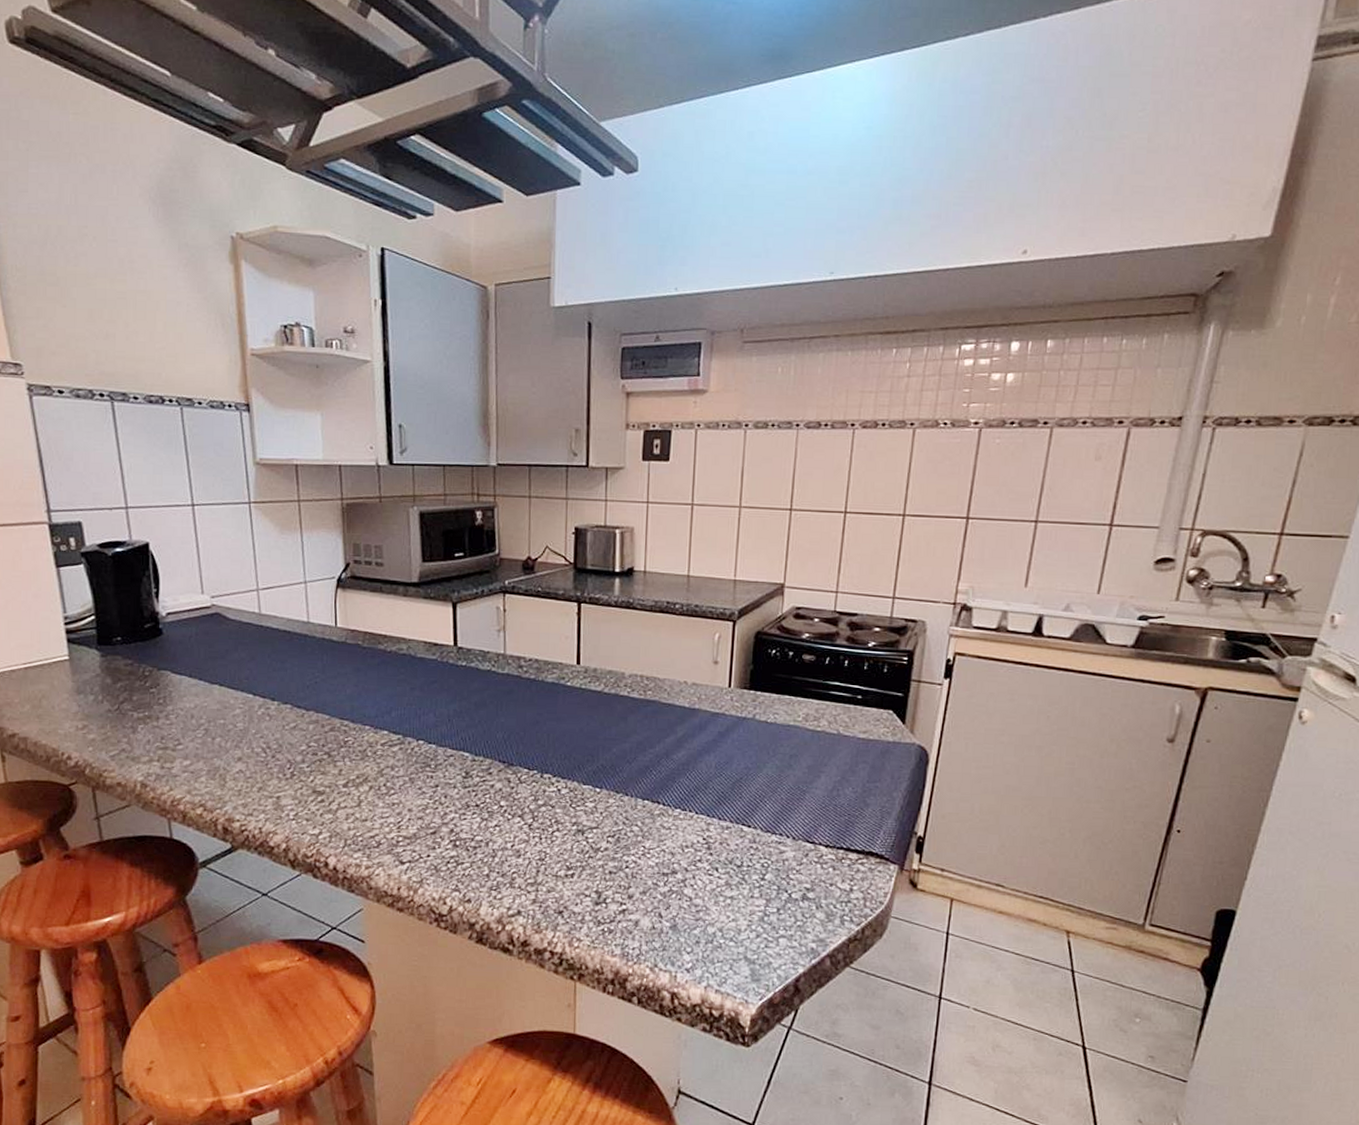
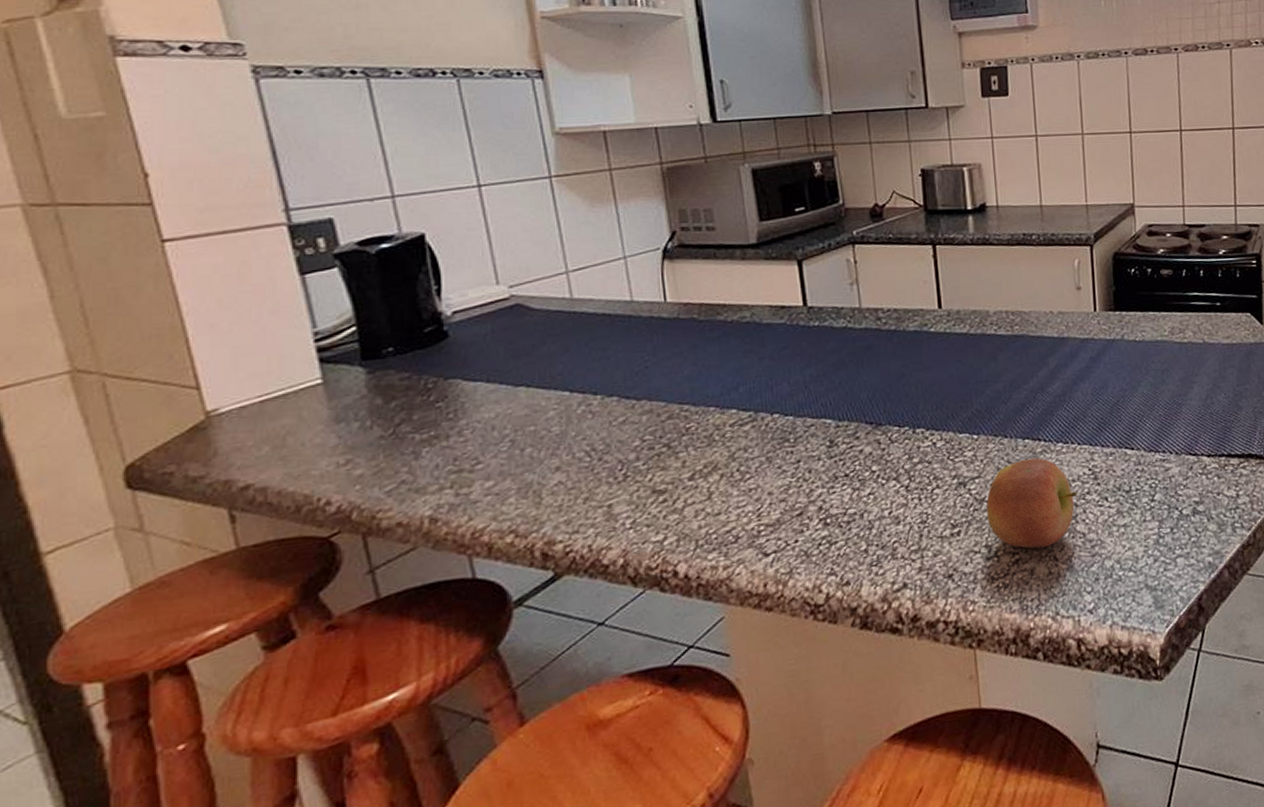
apple: none [600,818,689,903] -> present [986,458,1078,549]

